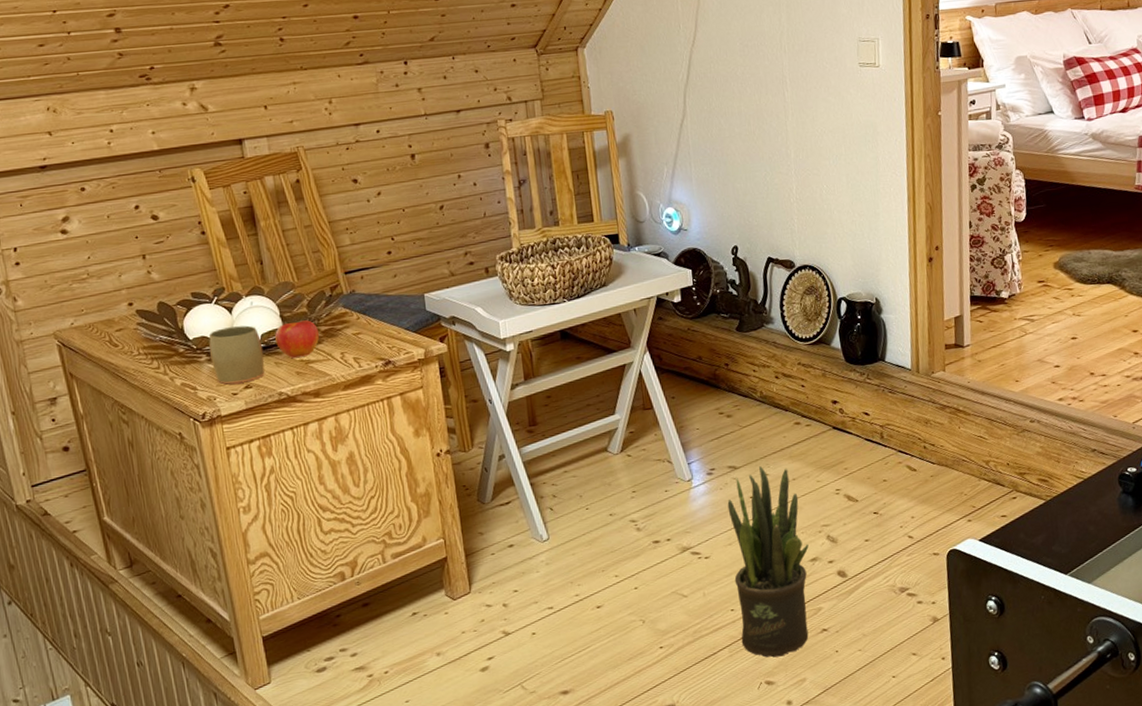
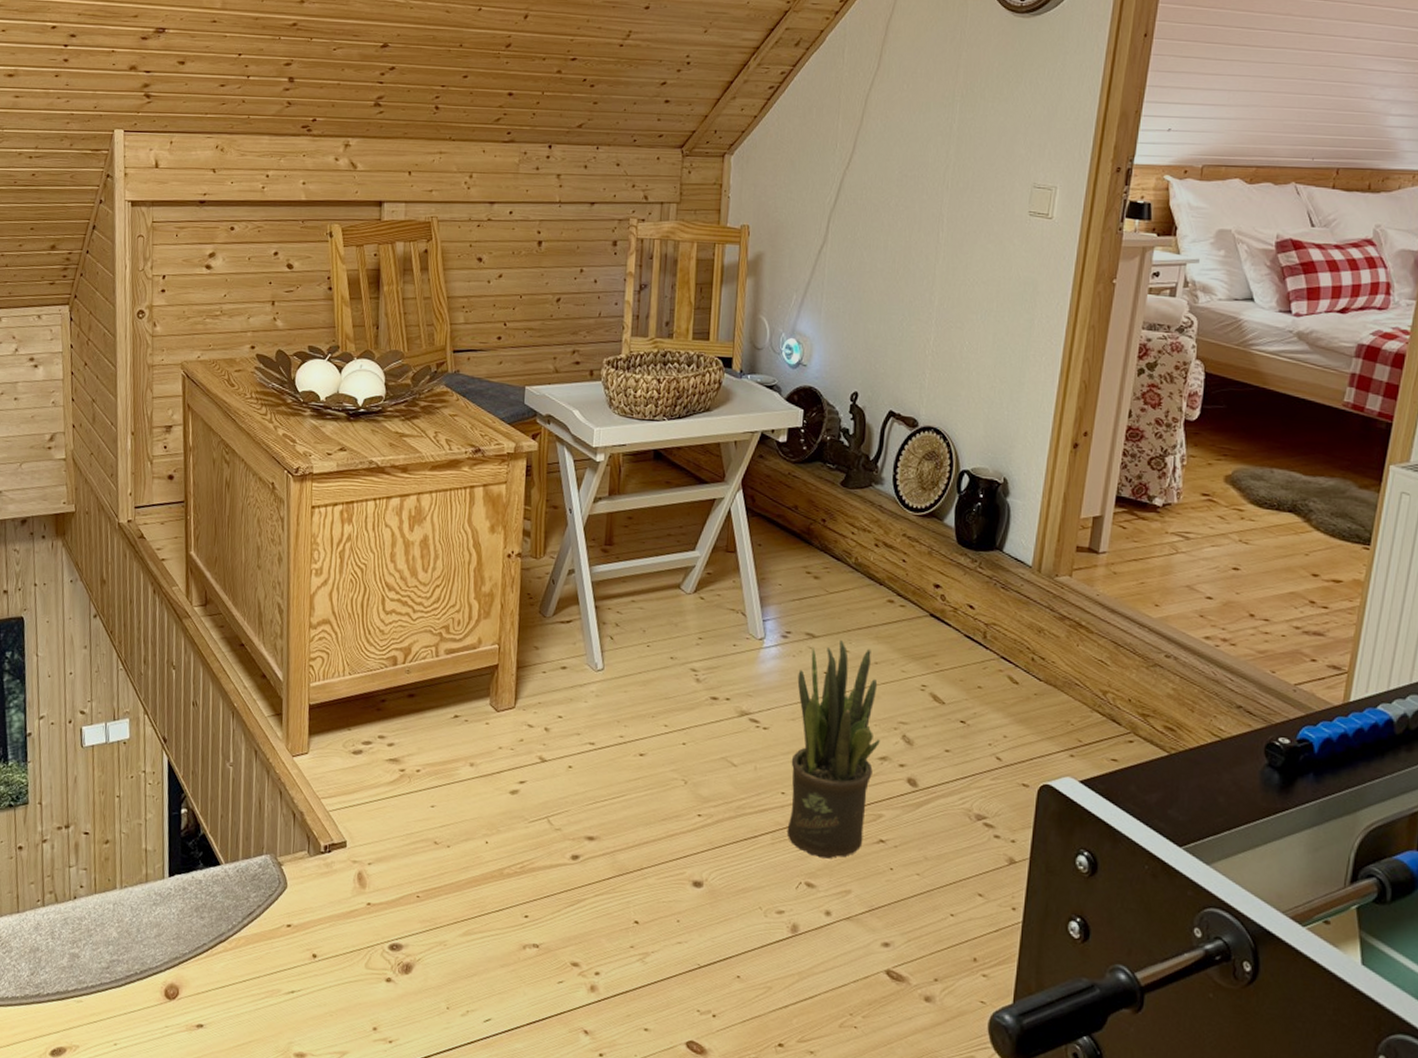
mug: present [208,325,265,385] -> none [313,386,364,445]
apple: present [274,320,320,359] -> none [375,392,419,430]

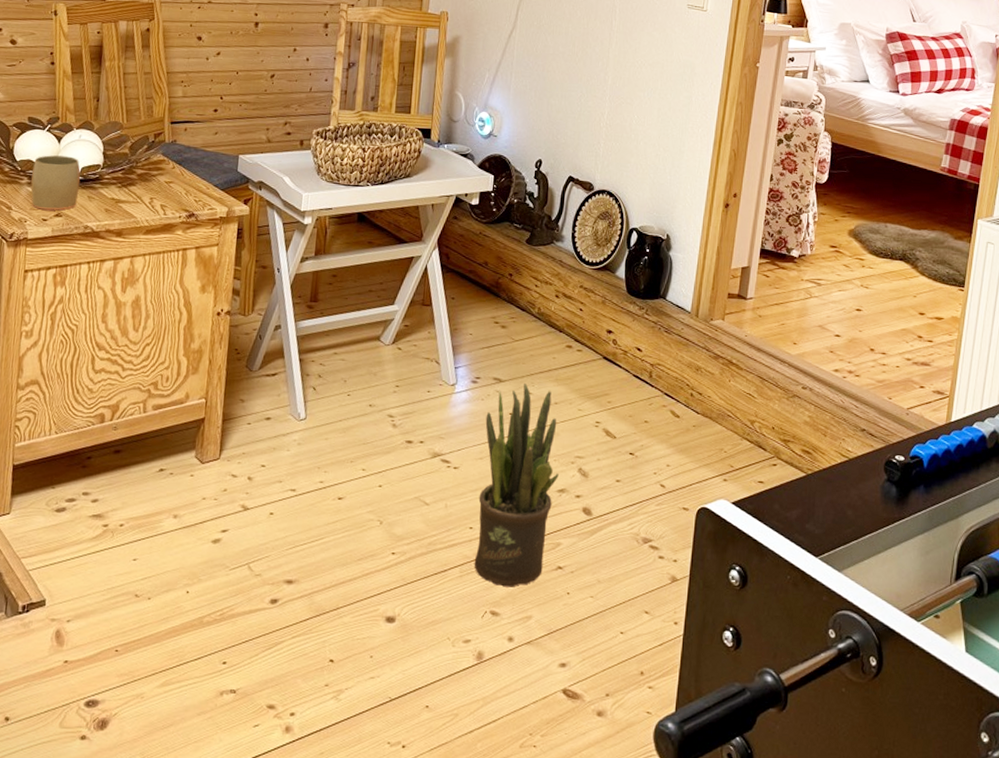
mug: none [313,386,364,445] -> present [30,155,81,211]

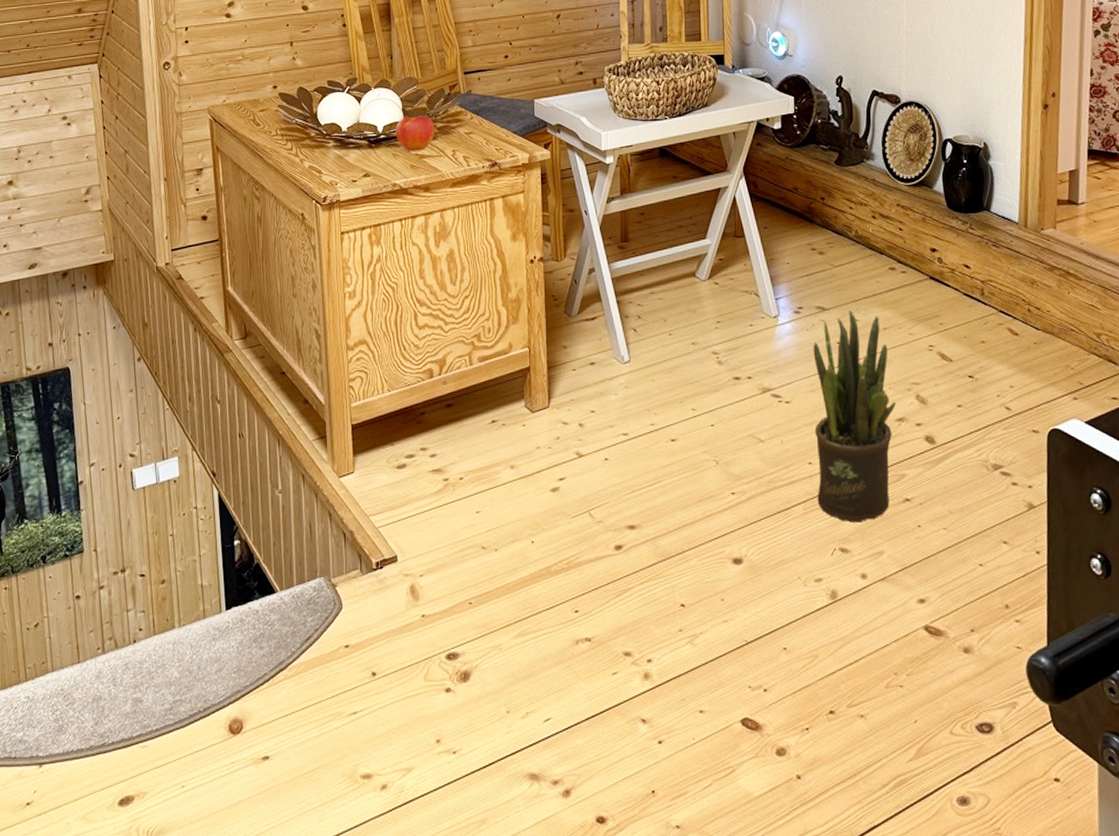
mug: present [30,155,81,211] -> none [336,116,384,171]
apple: none [93,161,135,196] -> present [395,116,435,152]

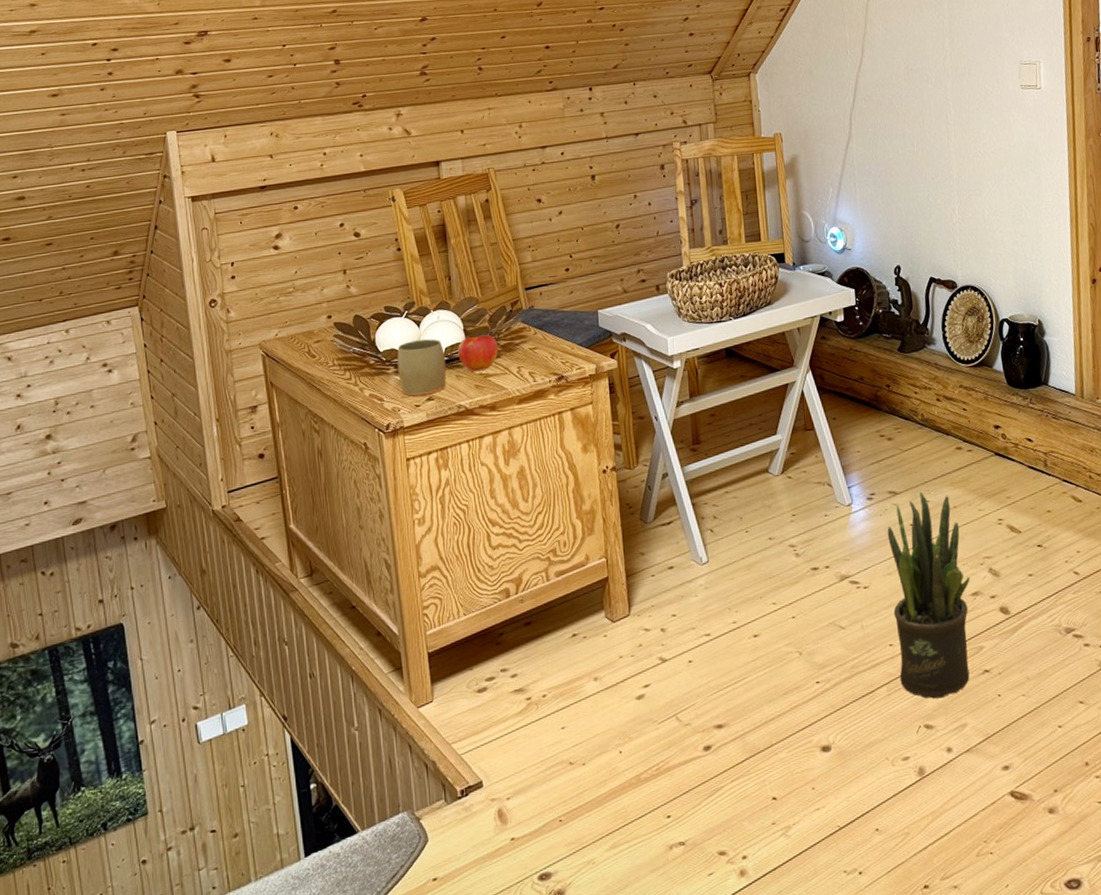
mug: none [336,116,384,171] -> present [396,339,447,396]

